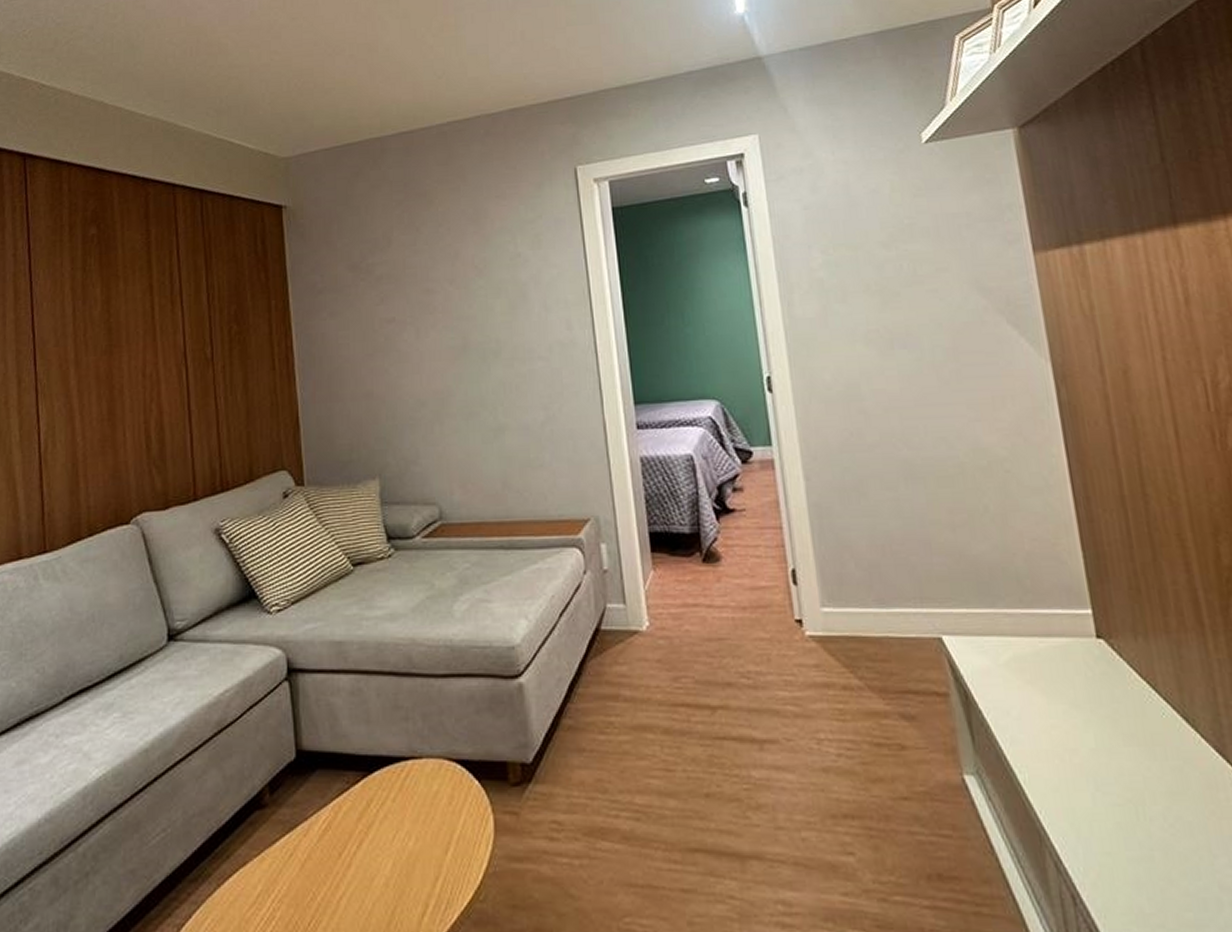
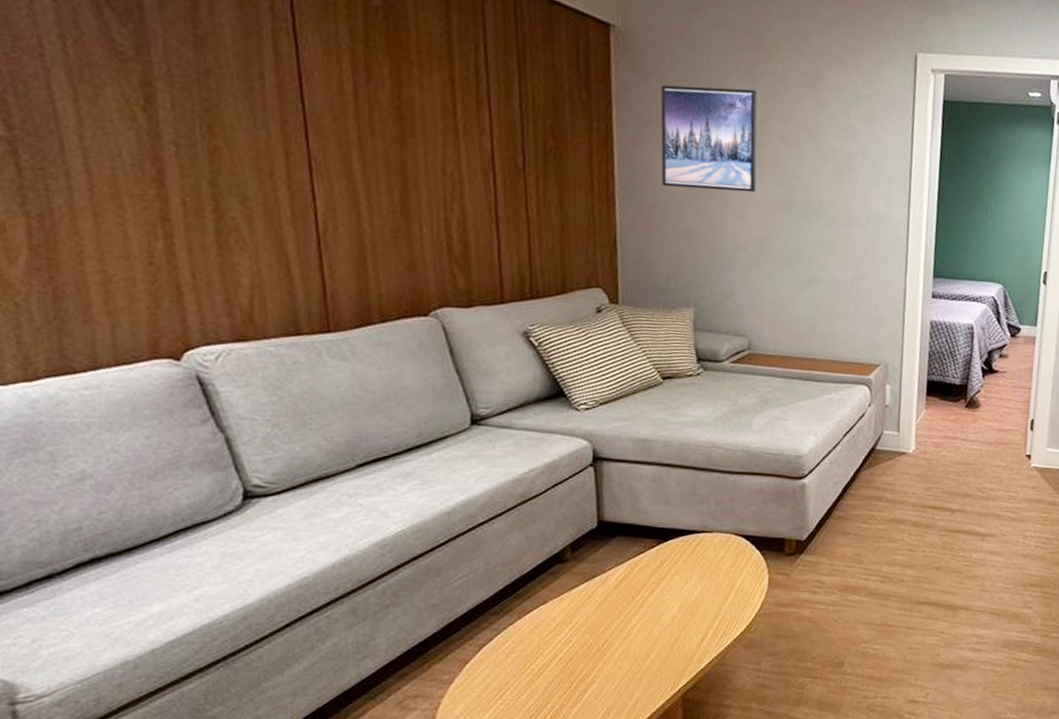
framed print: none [330,237,429,352] -> present [660,84,758,193]

